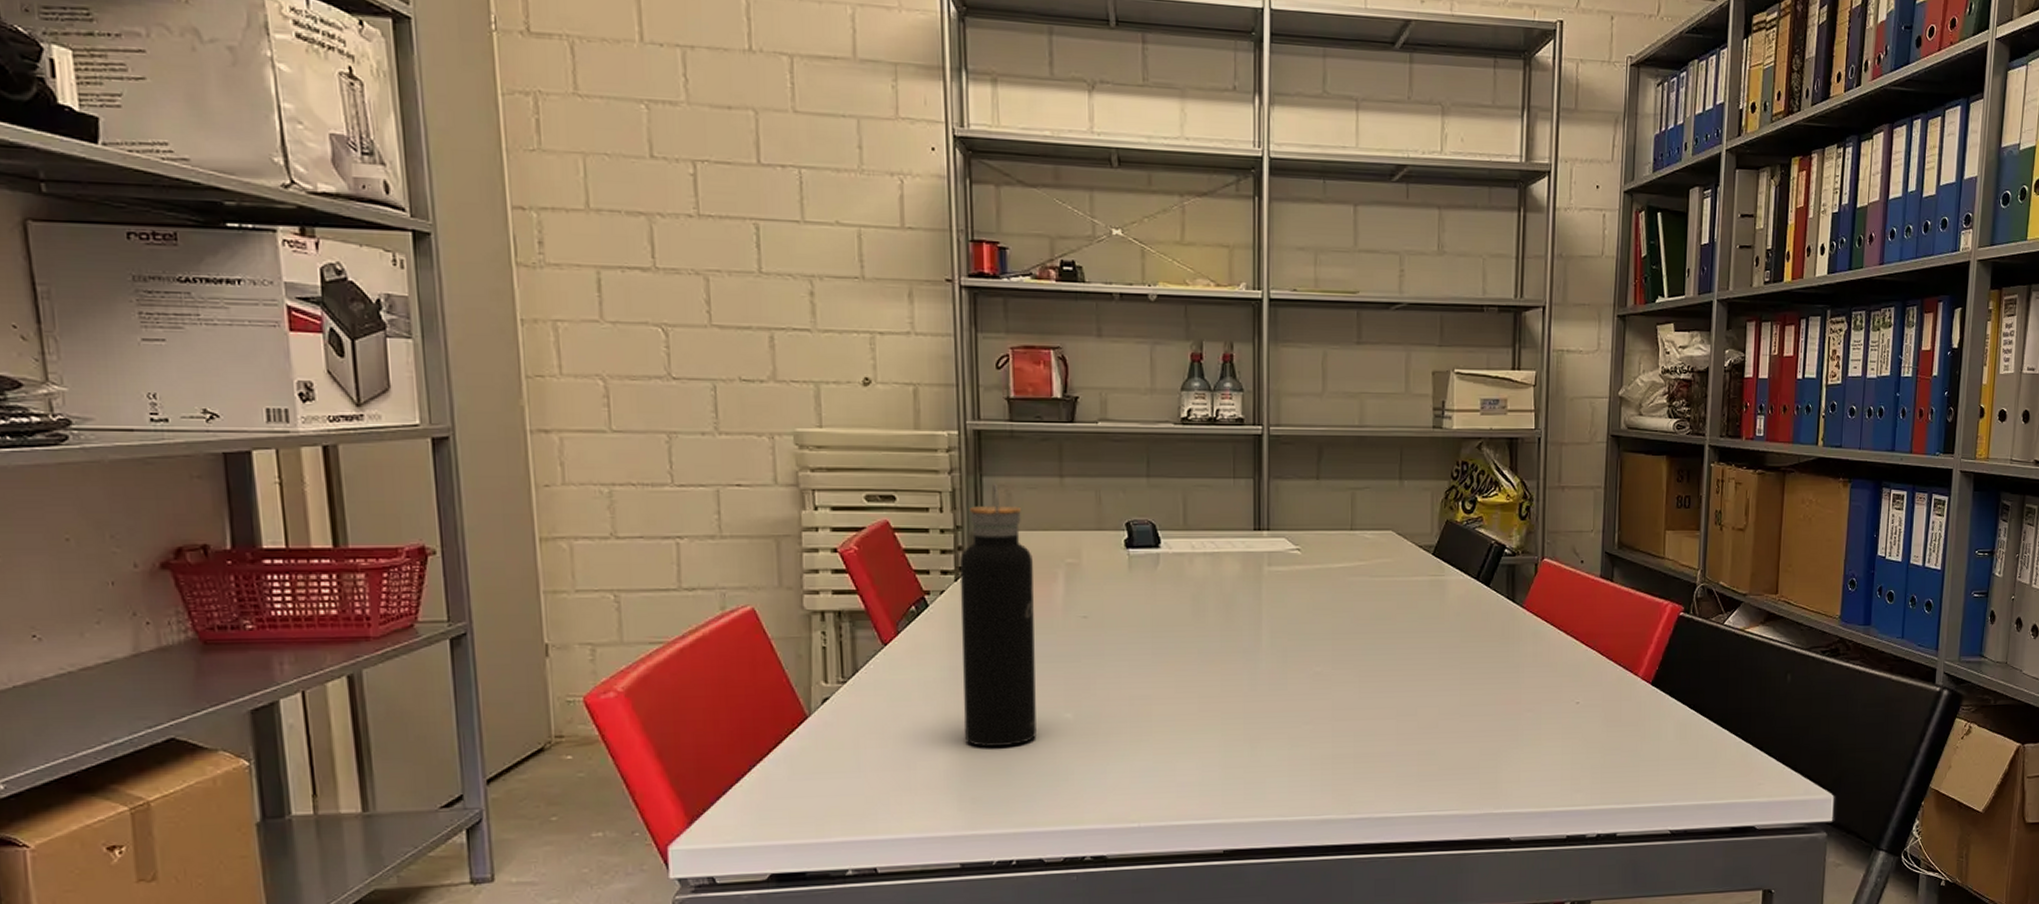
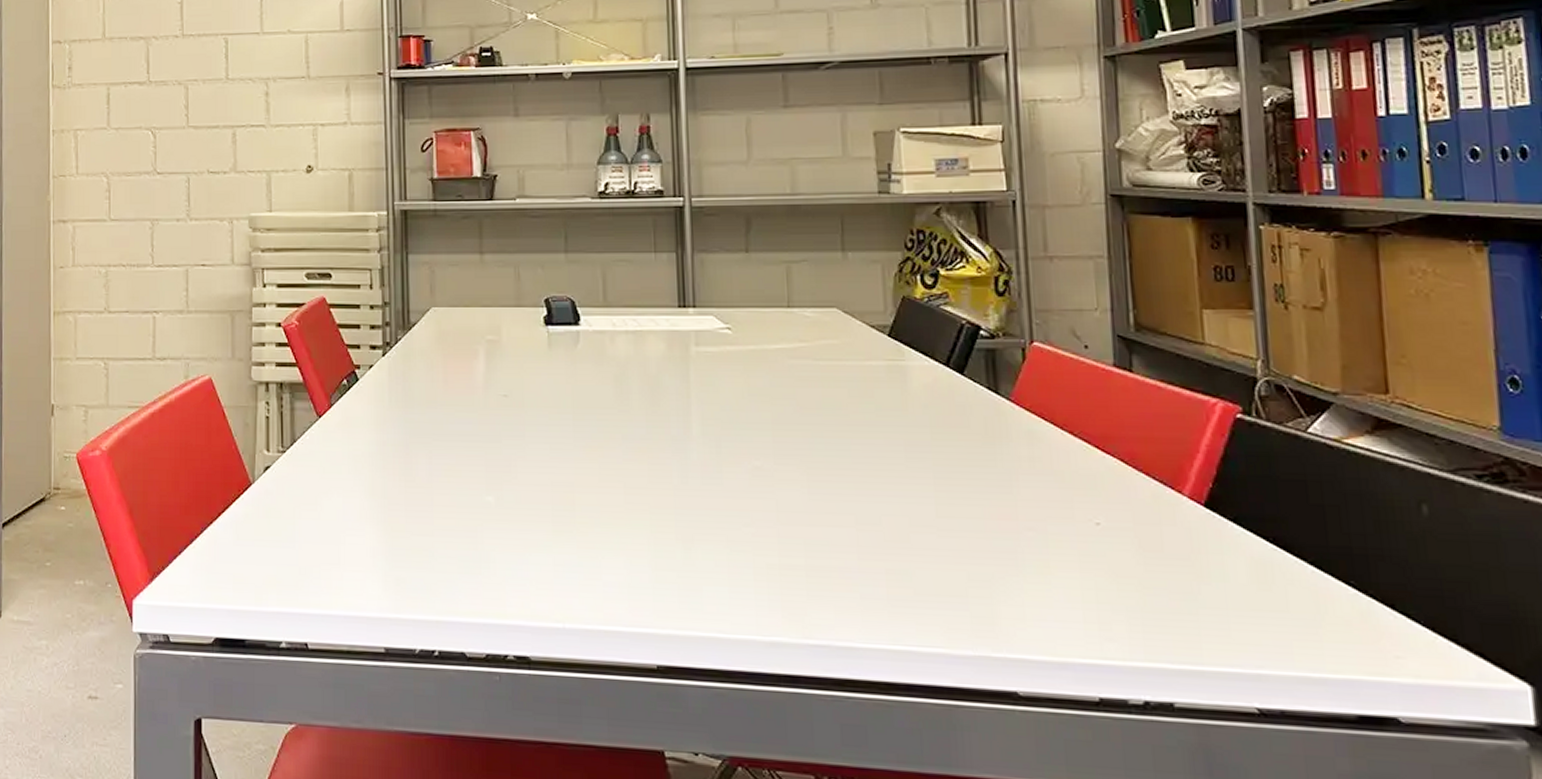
water bottle: present [959,483,1036,747] -> none [387,260,458,527]

